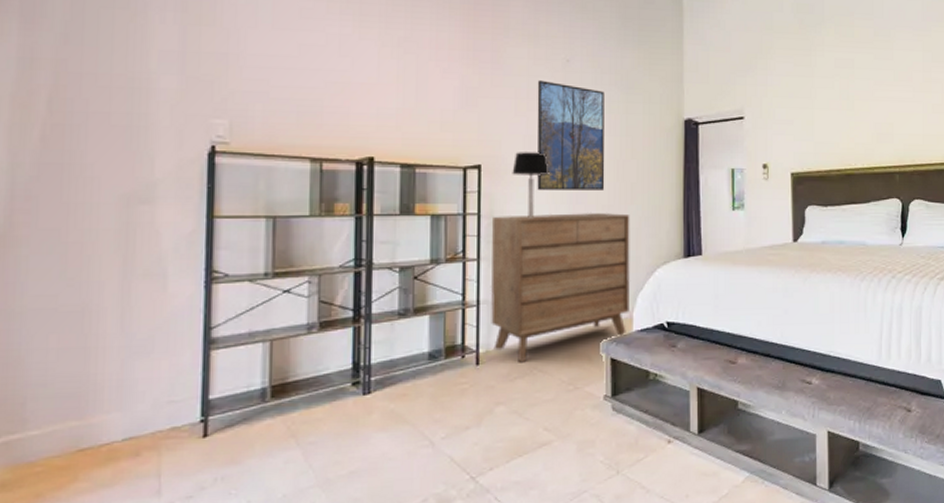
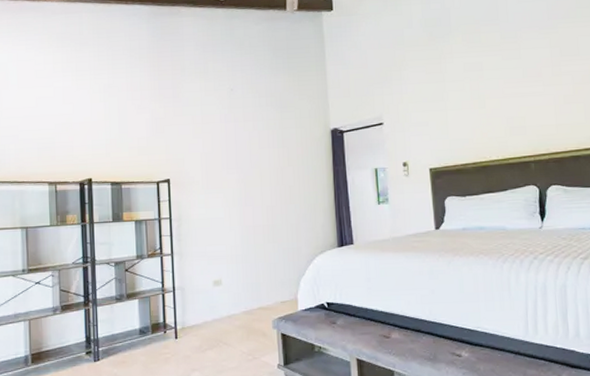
dresser: present [491,212,630,363] -> none [180,212,294,337]
table lamp: present [512,152,549,217] -> none [193,166,223,219]
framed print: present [537,80,605,190] -> none [209,107,268,196]

